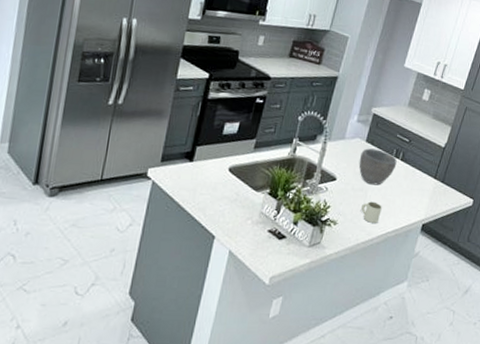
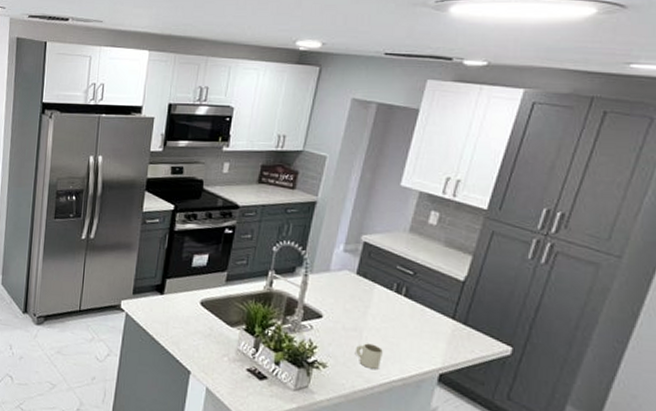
bowl: present [359,148,397,186] -> none [349,282,399,325]

